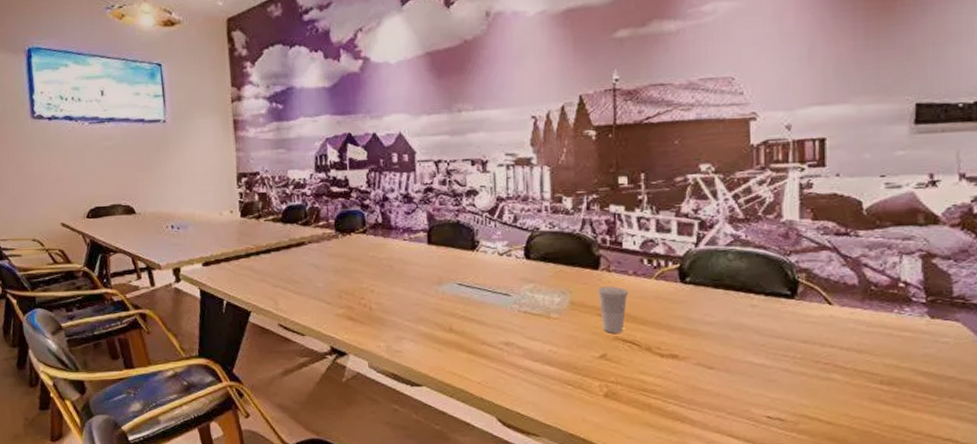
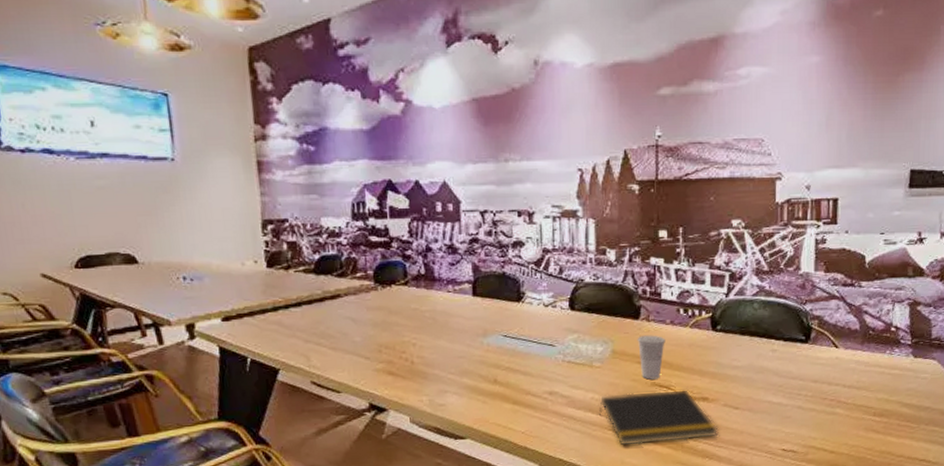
notepad: none [557,344,691,404] -> present [598,389,719,447]

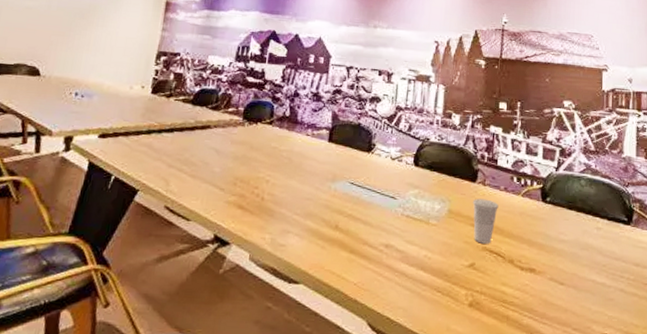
notepad: present [598,389,719,447] -> none [429,254,544,313]

